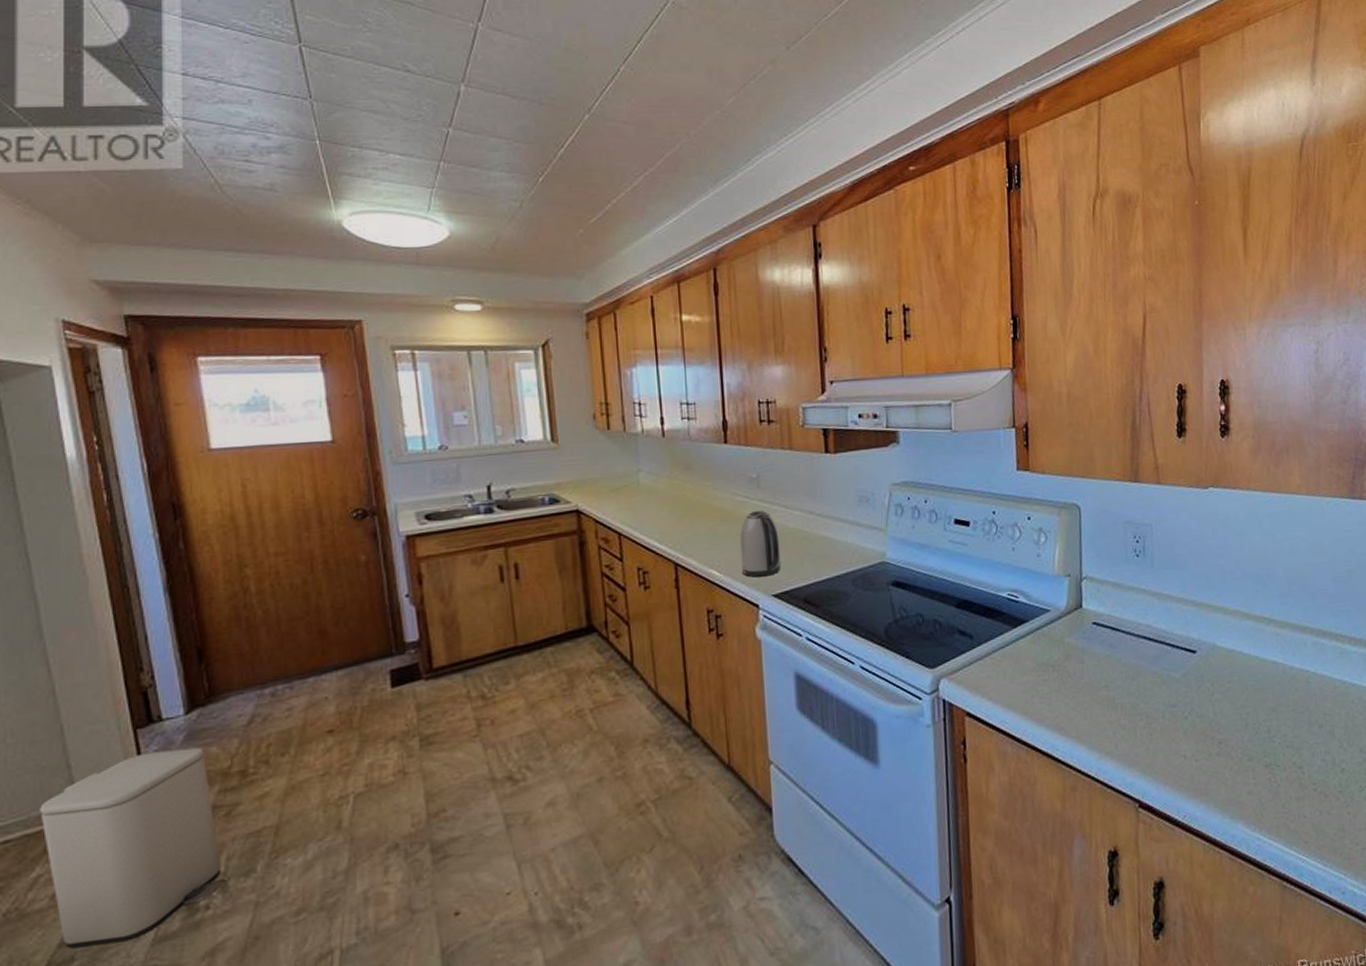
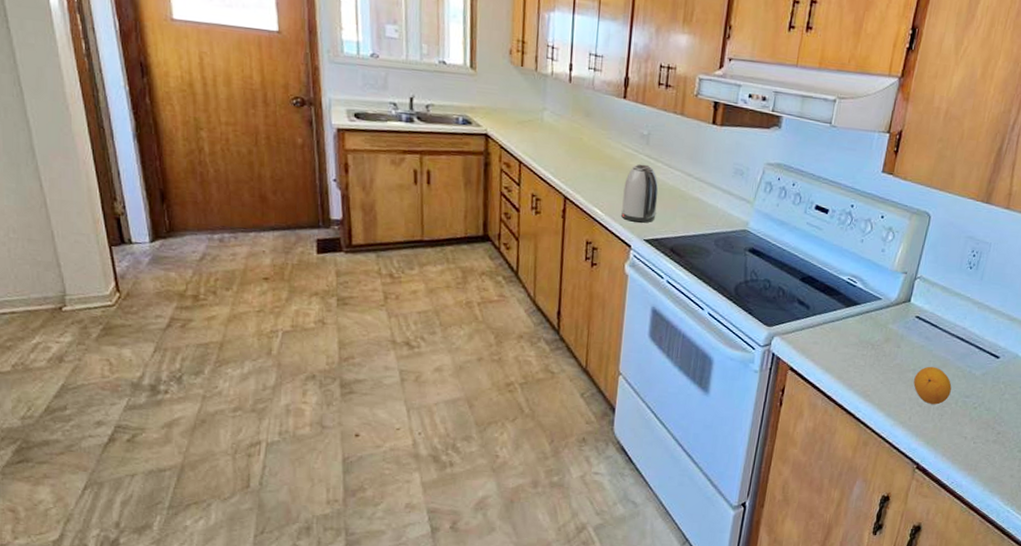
pedal bin: present [40,747,227,949] -> none [37,266,182,404]
fruit: none [1109,677,1154,724] -> present [913,366,952,405]

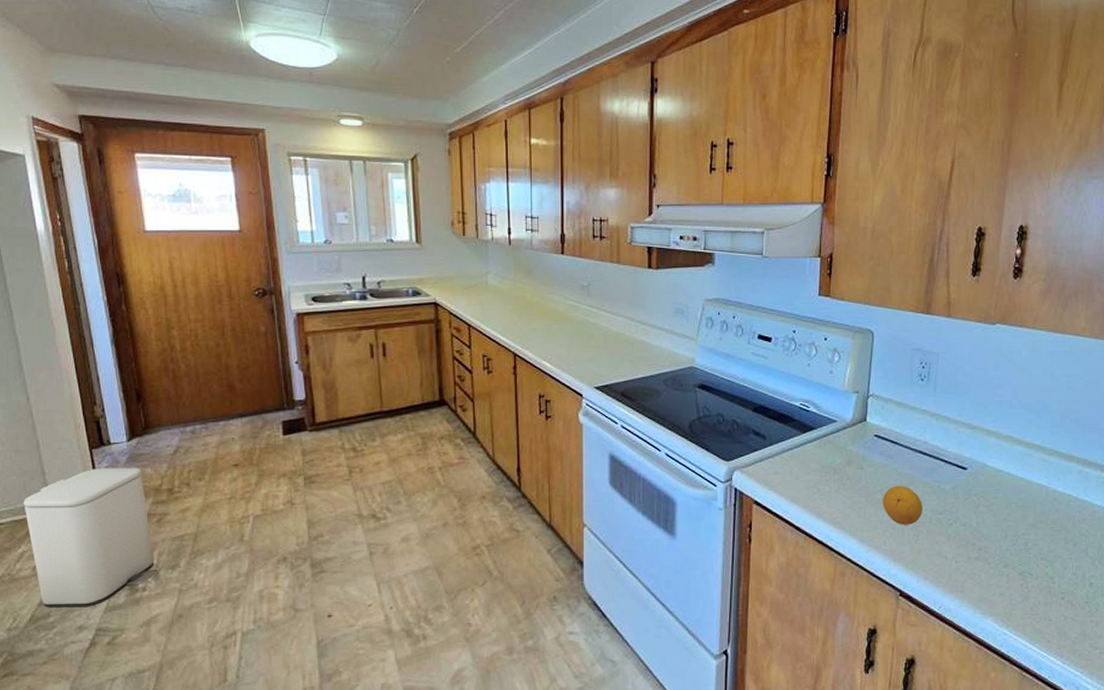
pedal bin: none [37,266,182,404] -> present [23,467,159,608]
kettle: present [621,164,659,223] -> none [569,314,604,371]

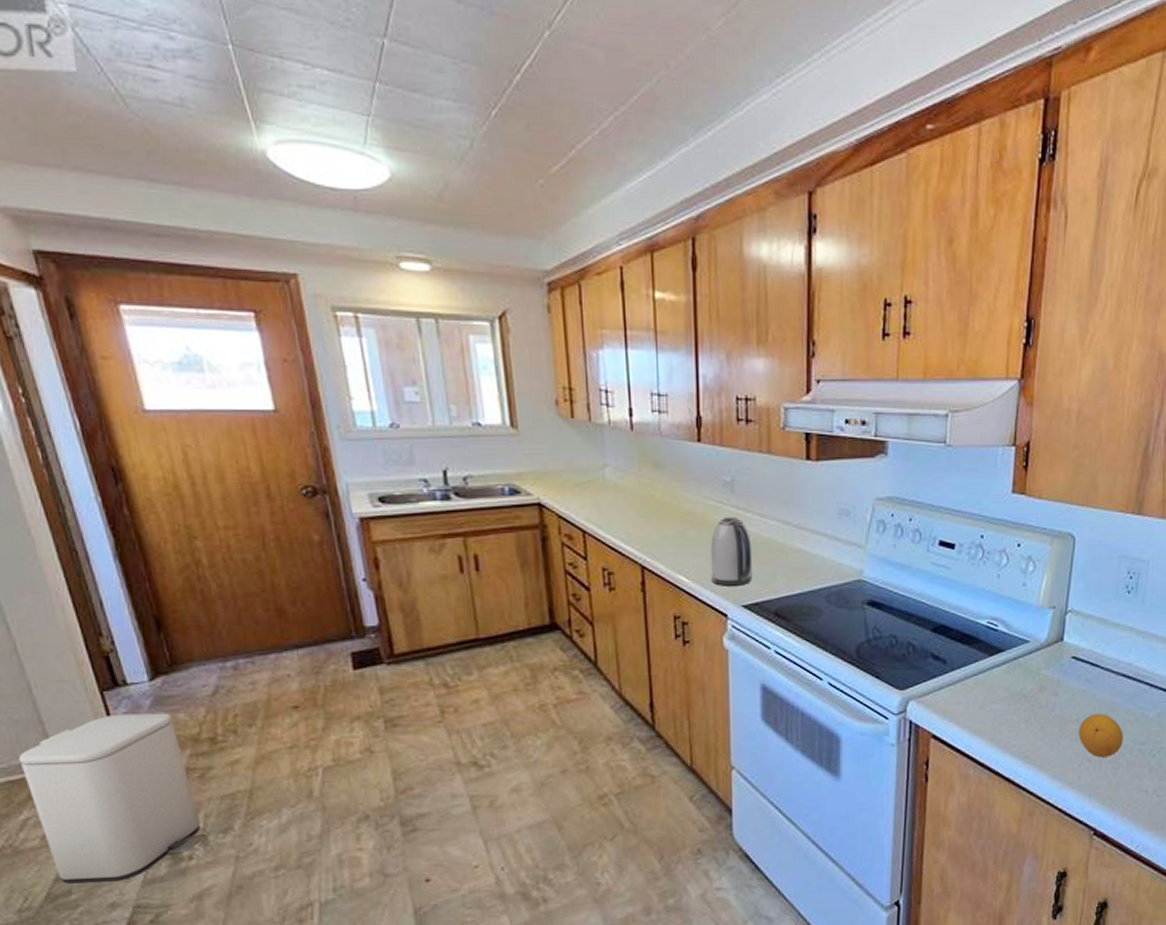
kettle: none [569,314,604,371] -> present [710,516,753,586]

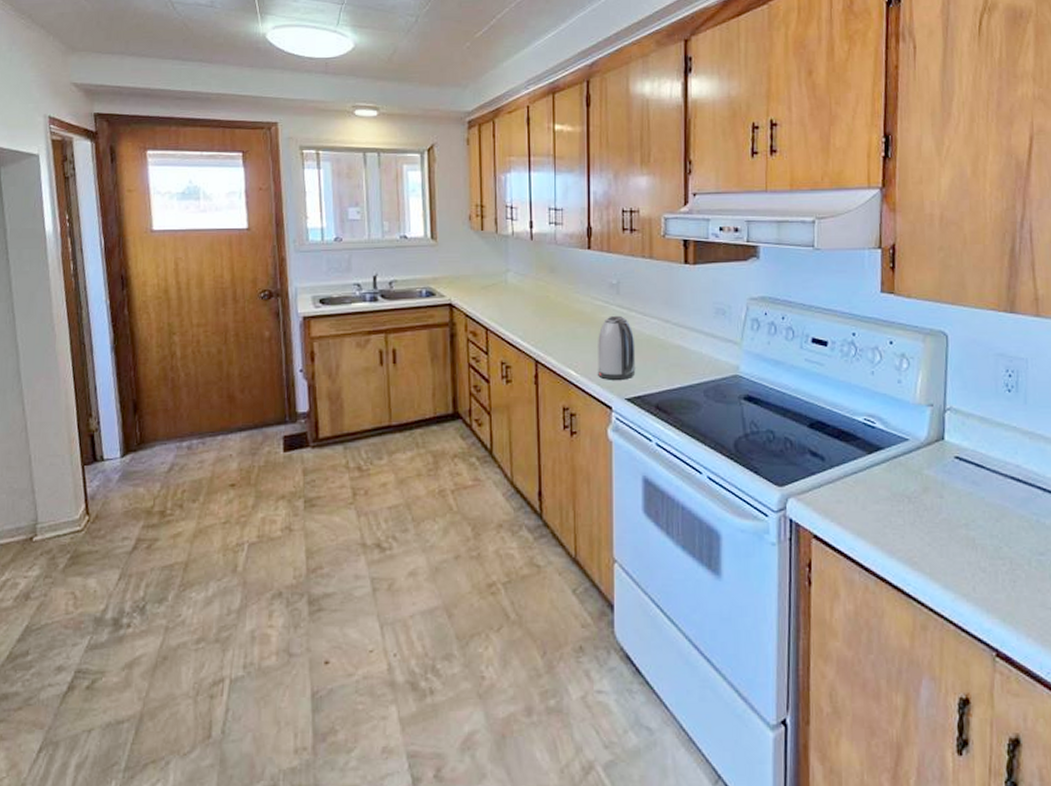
pedal bin: present [18,713,207,884] -> none [10,487,145,645]
fruit: present [1079,713,1123,758] -> none [969,518,1019,568]

